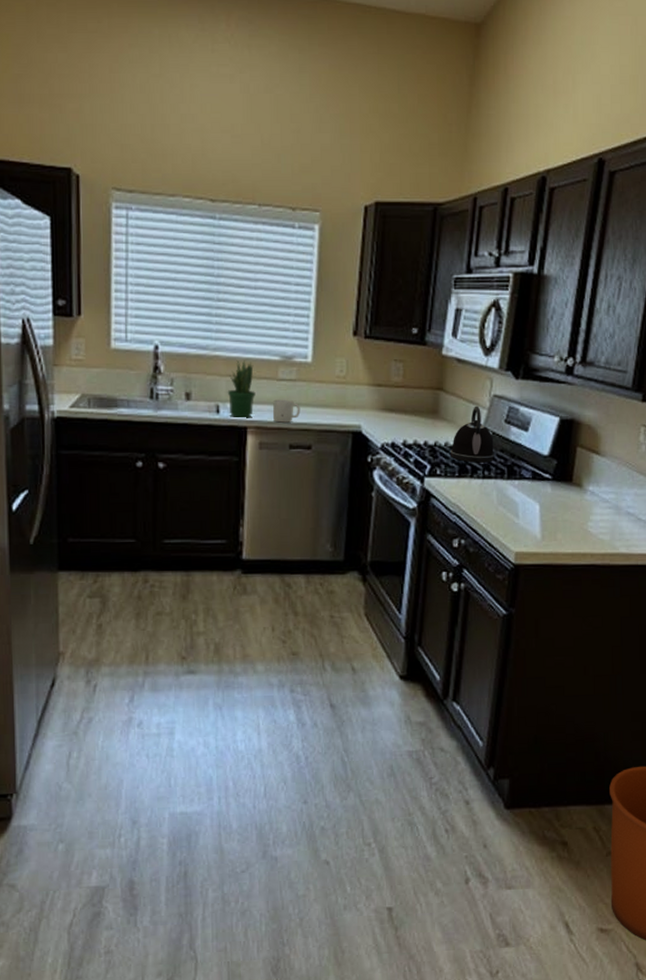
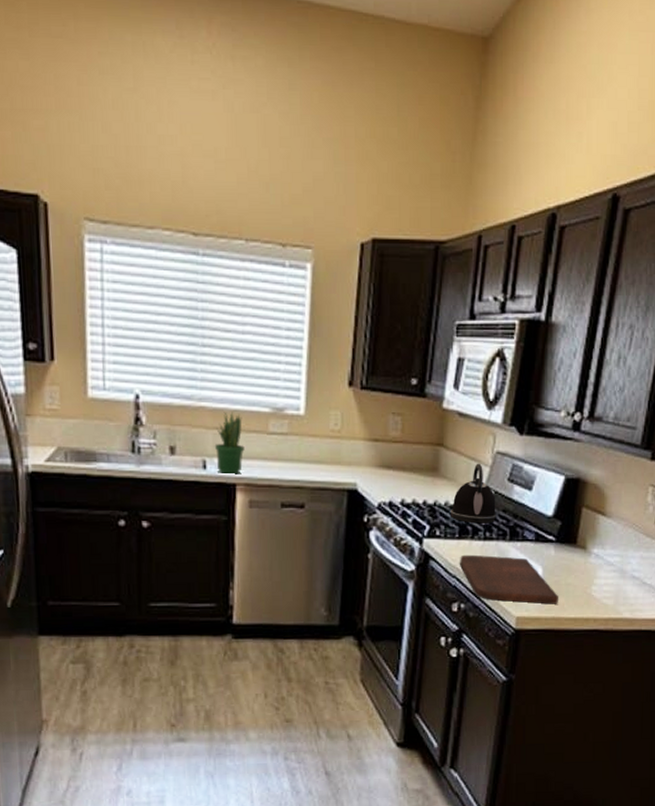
mug: present [273,399,301,423] -> none [263,454,293,479]
cutting board: none [460,492,556,540] -> present [460,554,558,604]

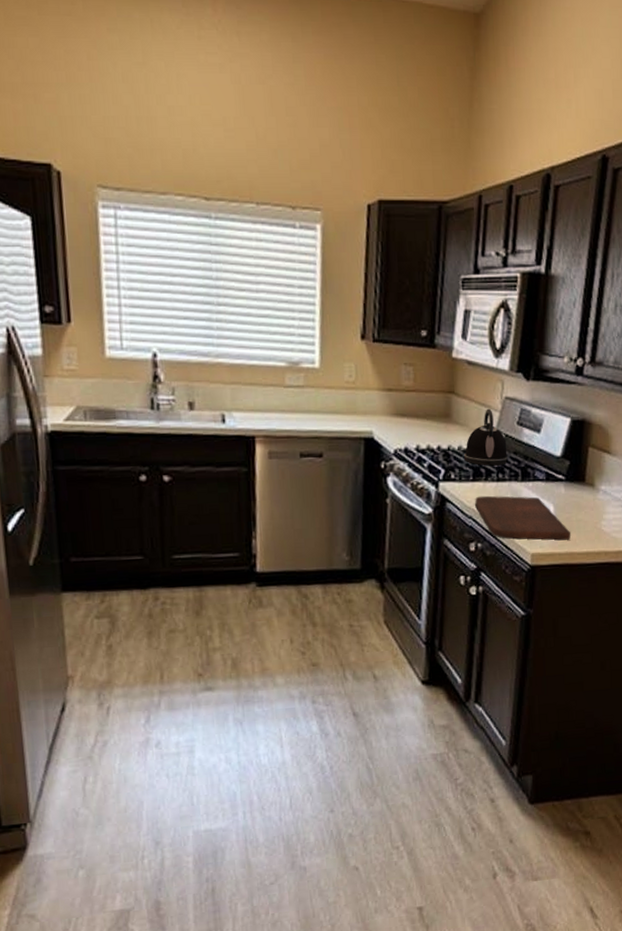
planter: present [214,412,245,475] -> none [232,367,263,427]

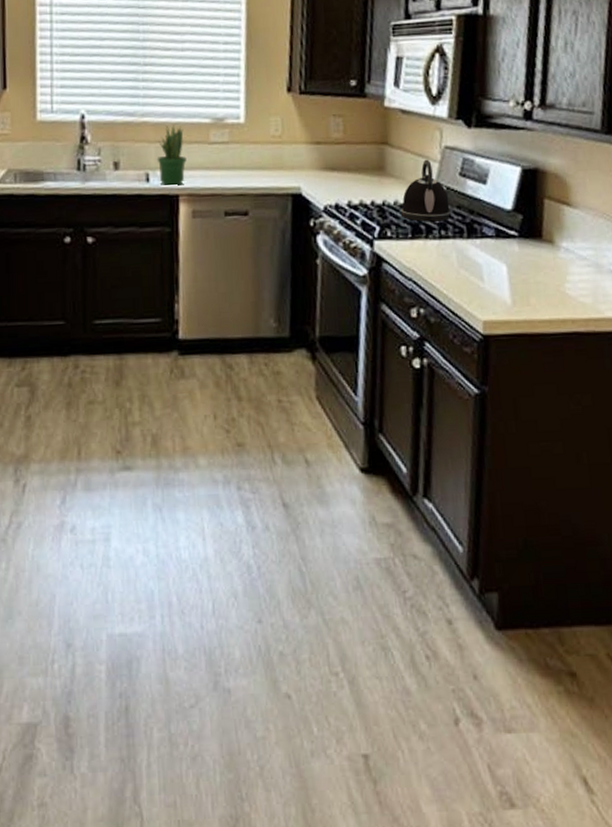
planter: none [232,367,263,427] -> present [157,125,187,186]
cutting board: present [475,495,571,540] -> none [415,254,529,306]

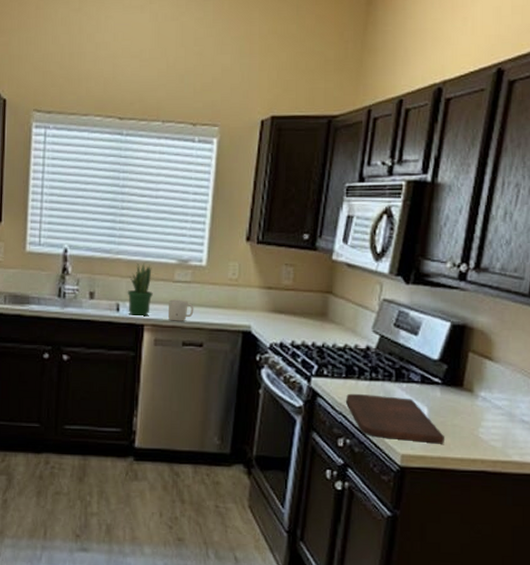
mug: none [205,163,235,189] -> present [169,299,194,321]
kettle: present [401,159,450,222] -> none [338,309,382,365]
cutting board: none [415,254,529,306] -> present [346,393,444,444]

